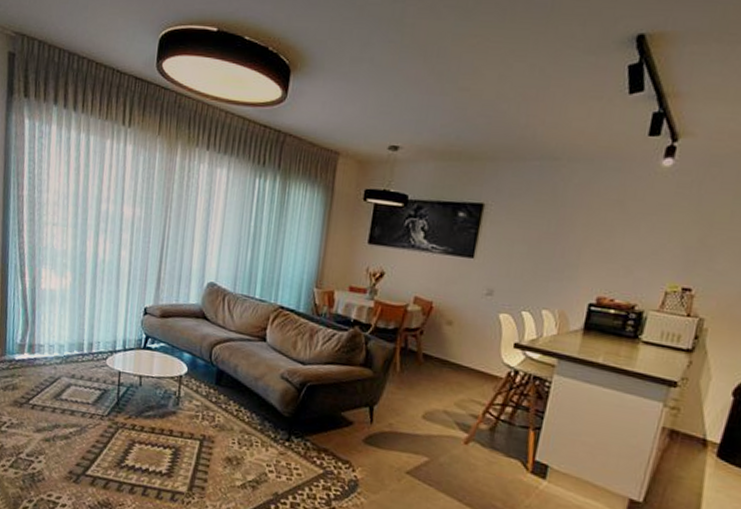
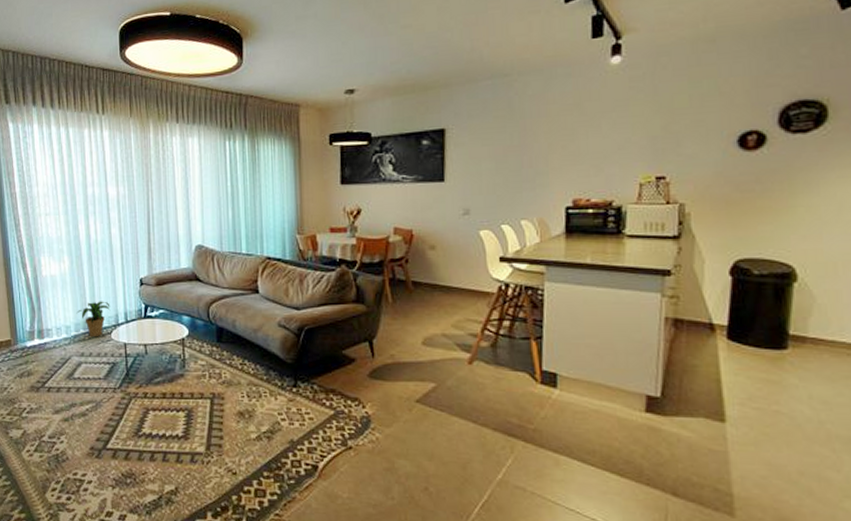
potted plant: none [72,323,110,361] -> present [76,301,111,337]

